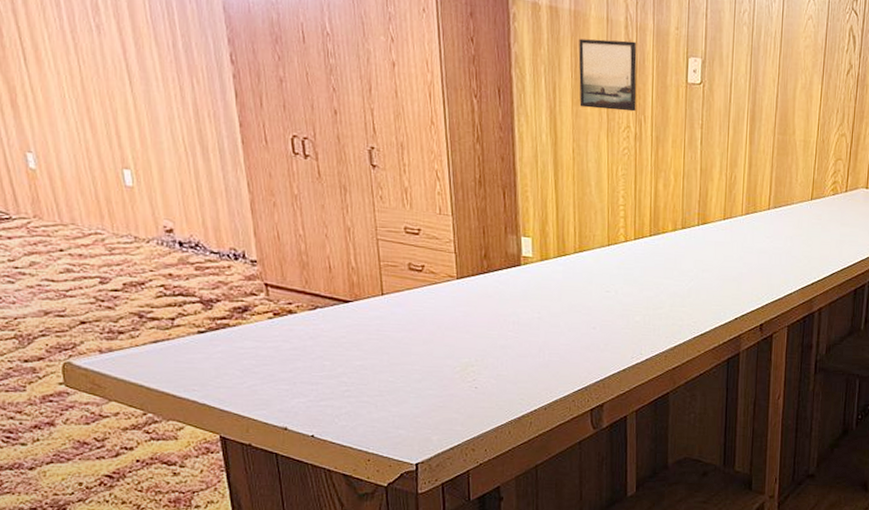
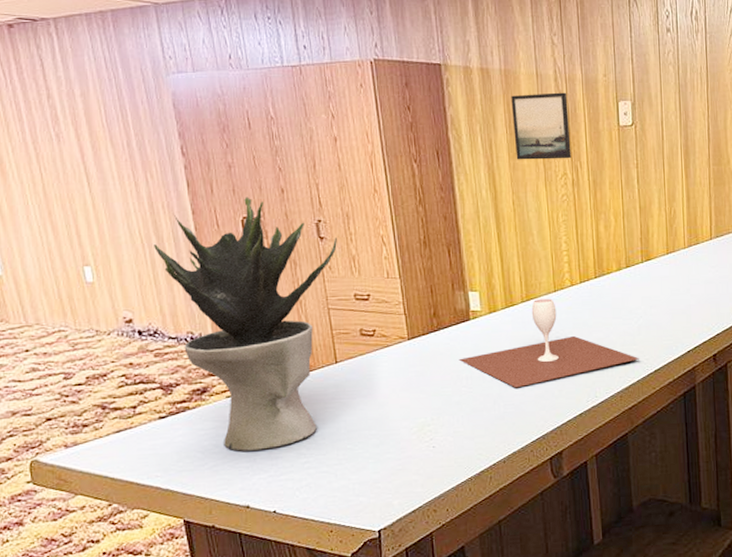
potted plant: none [198,114,390,374] -> present [154,197,337,451]
wine glass: none [506,251,687,338] -> present [458,298,639,388]

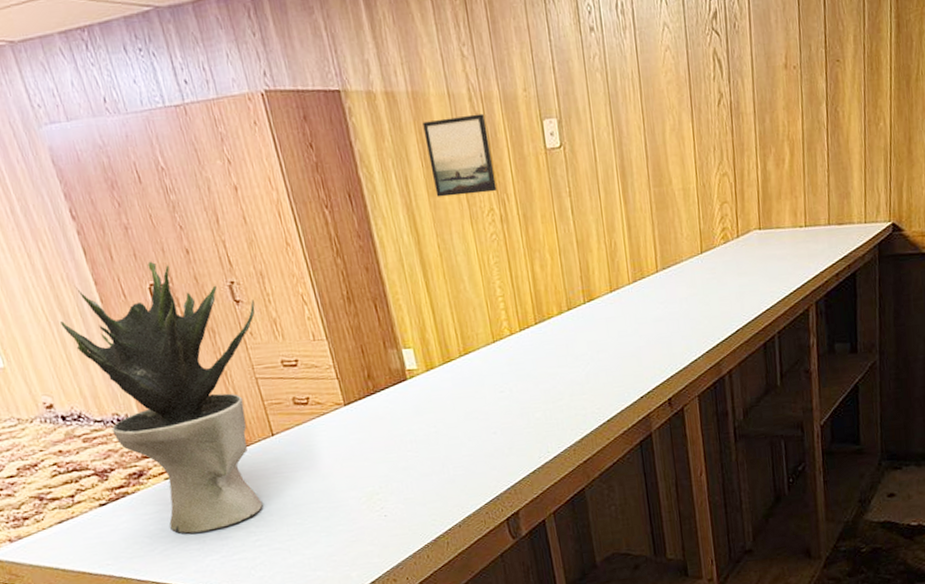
wine glass: present [458,298,639,388] -> none [400,350,590,449]

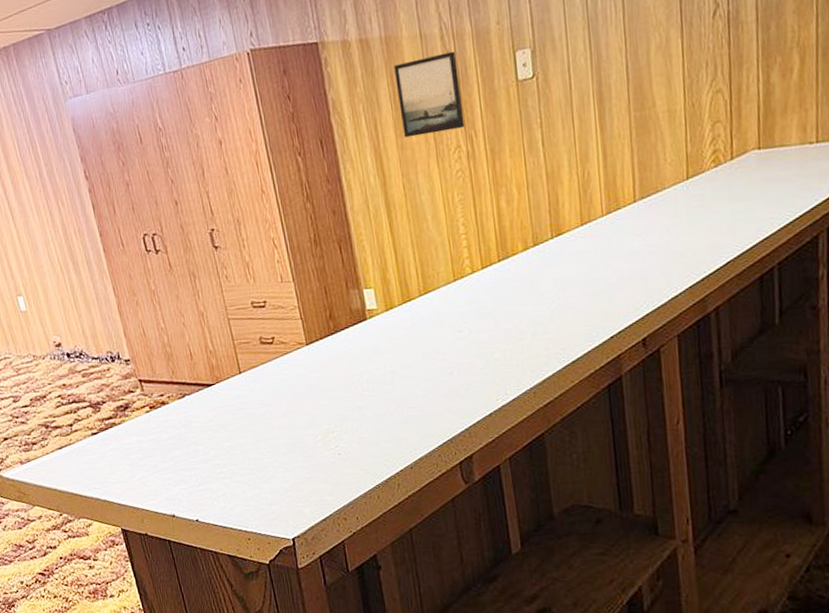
potted plant: present [60,261,263,534] -> none [71,213,231,464]

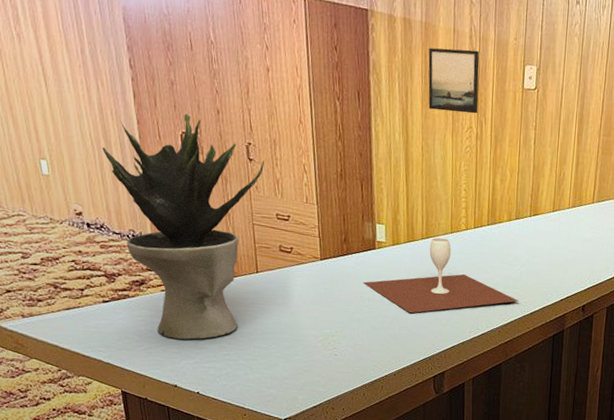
potted plant: none [71,213,231,464] -> present [103,113,264,340]
wine glass: none [358,289,554,390] -> present [363,237,518,314]

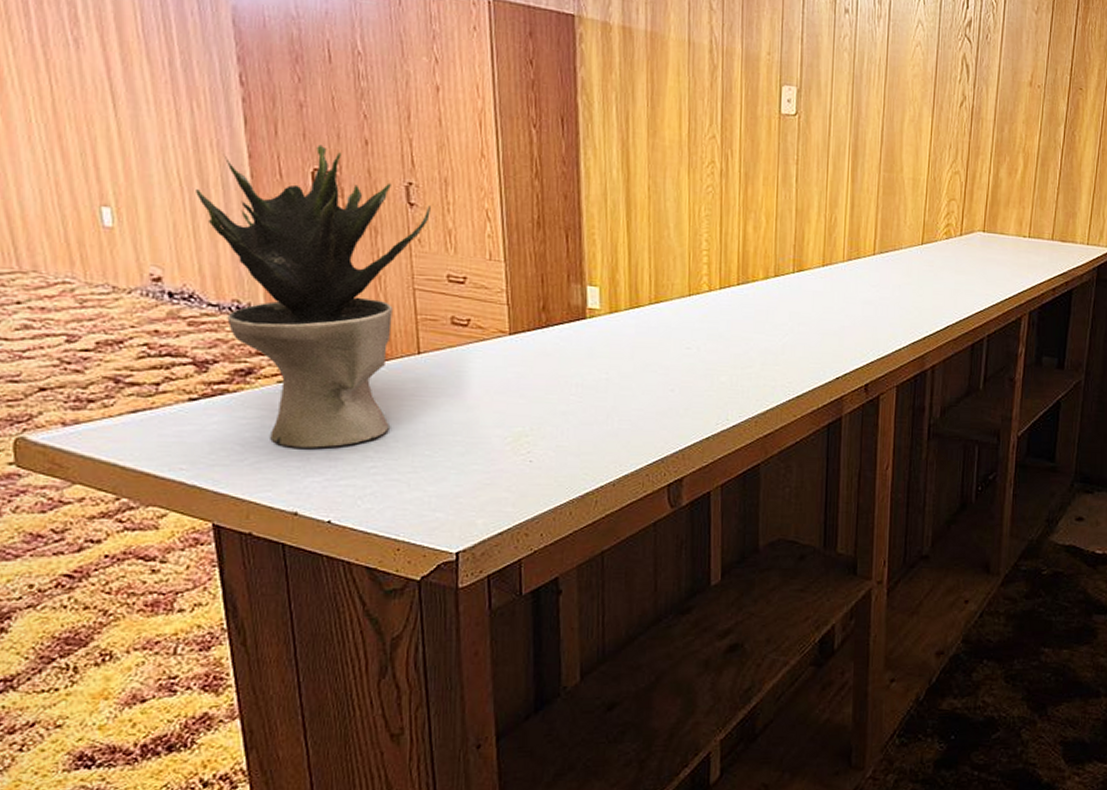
wine glass: present [363,237,518,314] -> none [568,302,781,402]
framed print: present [428,47,480,114] -> none [655,63,723,145]

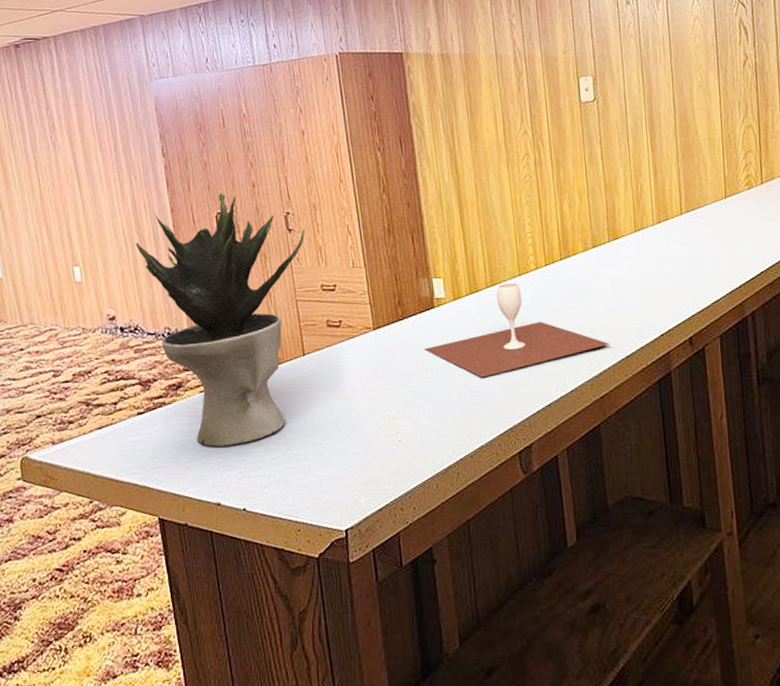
wine glass: none [568,302,781,402] -> present [423,282,610,378]

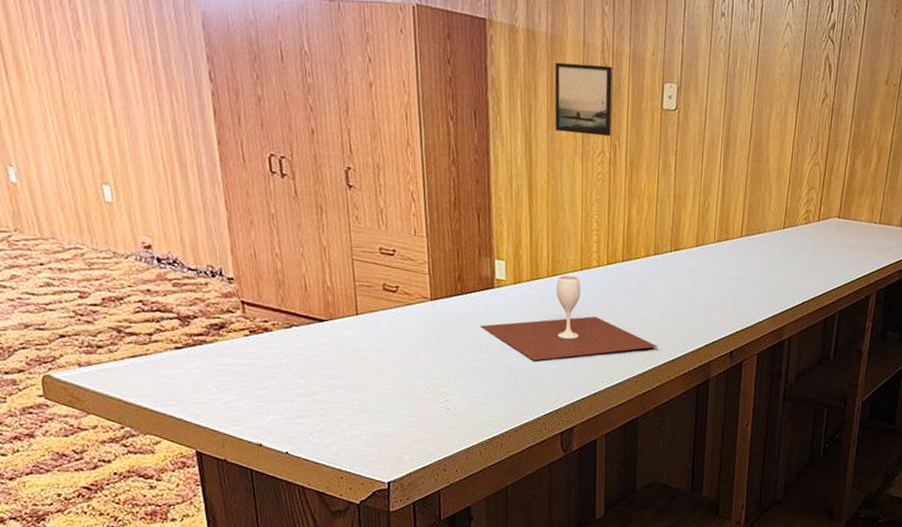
potted plant: present [136,193,305,447] -> none [176,133,366,392]
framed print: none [471,72,533,143] -> present [554,62,613,137]

